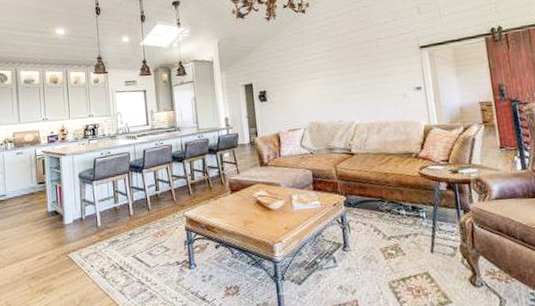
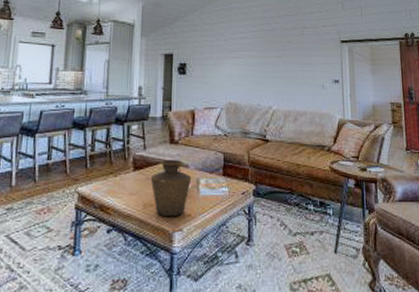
vase: none [247,180,285,231] -> present [150,160,192,216]

